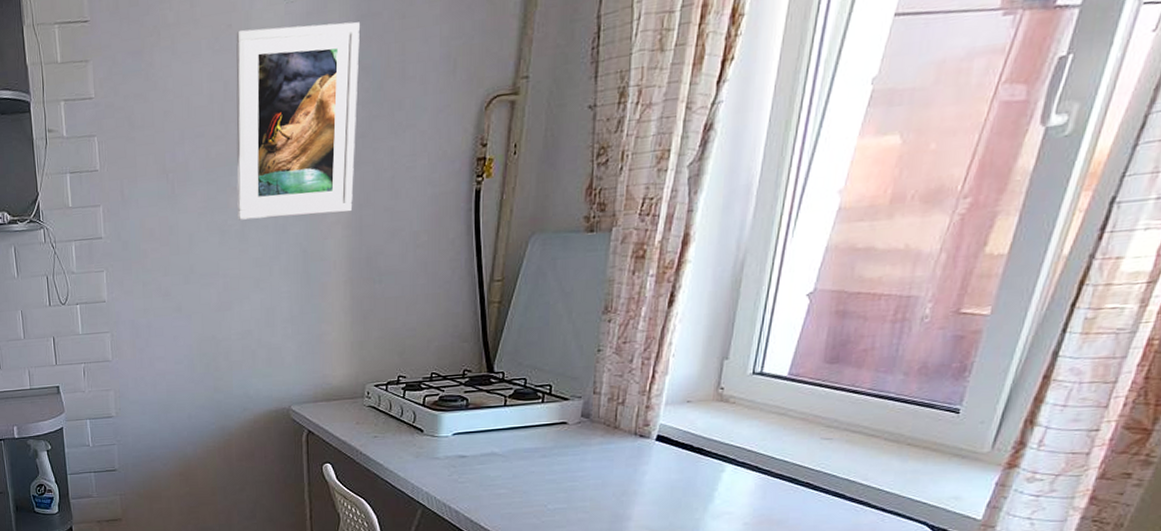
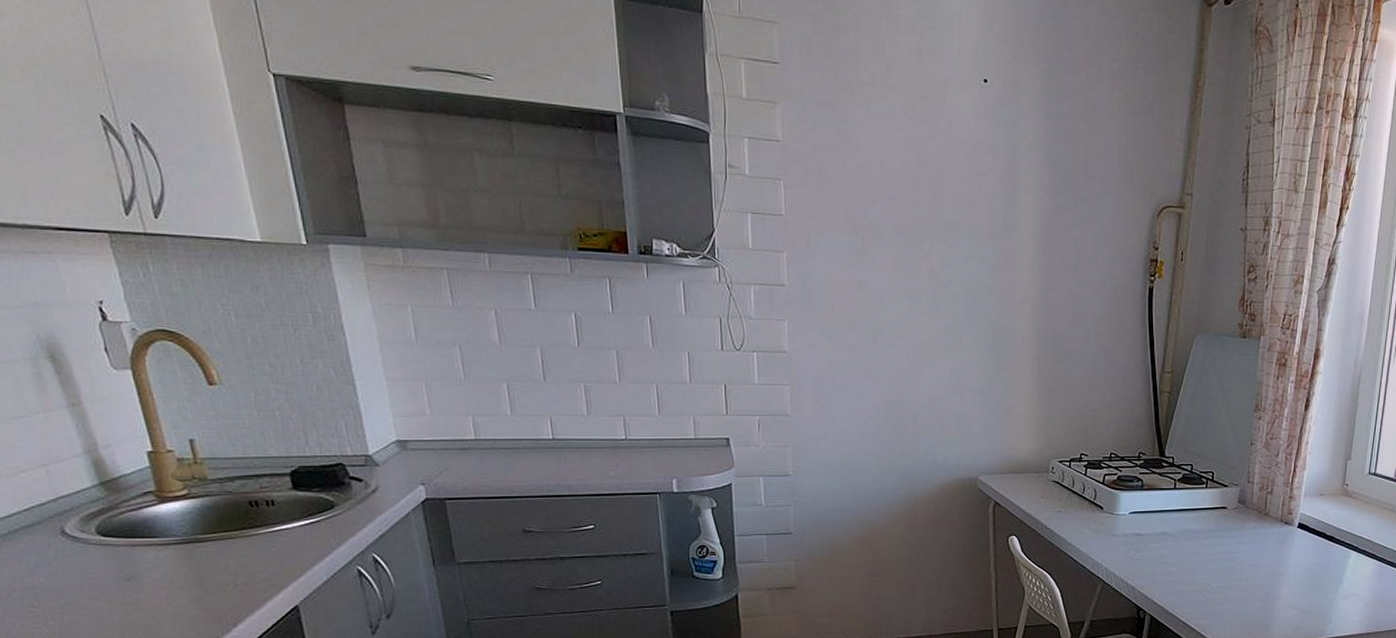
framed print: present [236,22,360,220] -> none [929,103,1048,292]

